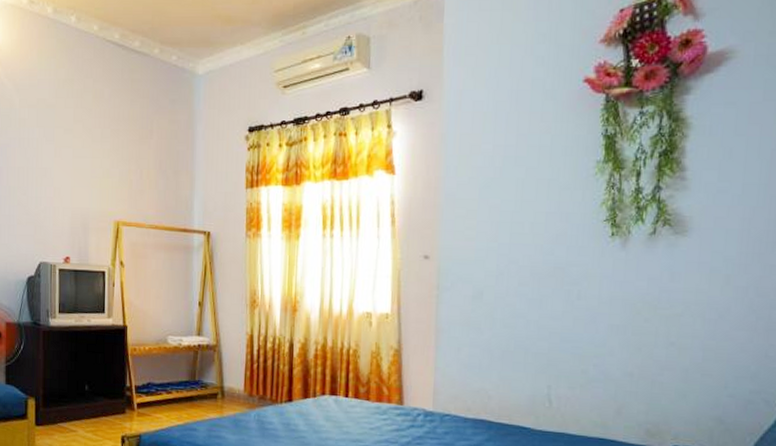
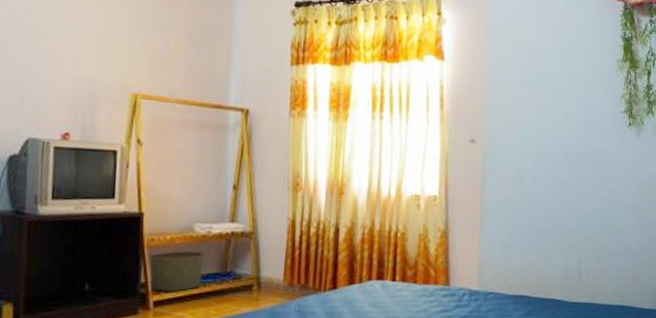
basket: none [132,360,177,396] -> present [148,251,205,292]

